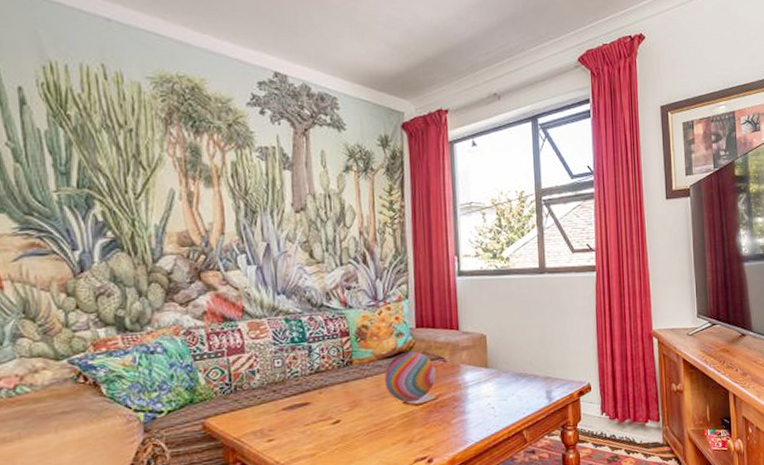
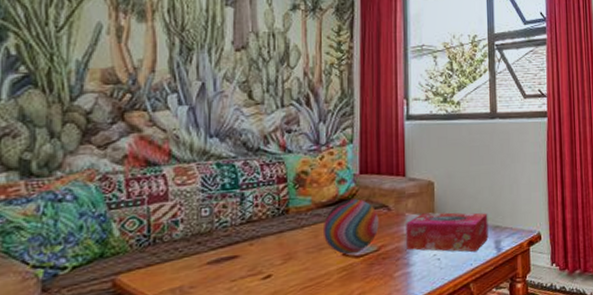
tissue box: none [461,364,540,401] -> present [406,212,489,252]

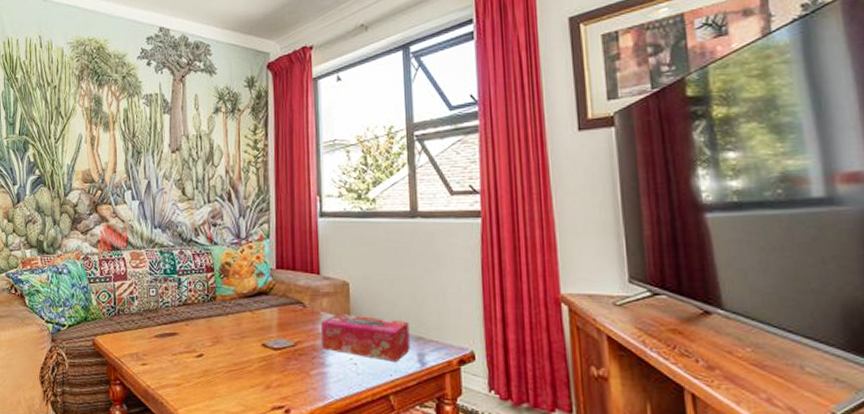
decorative ball: present [322,199,379,255] -> none [244,292,295,346]

